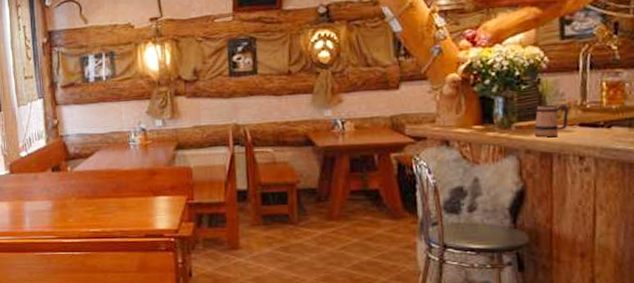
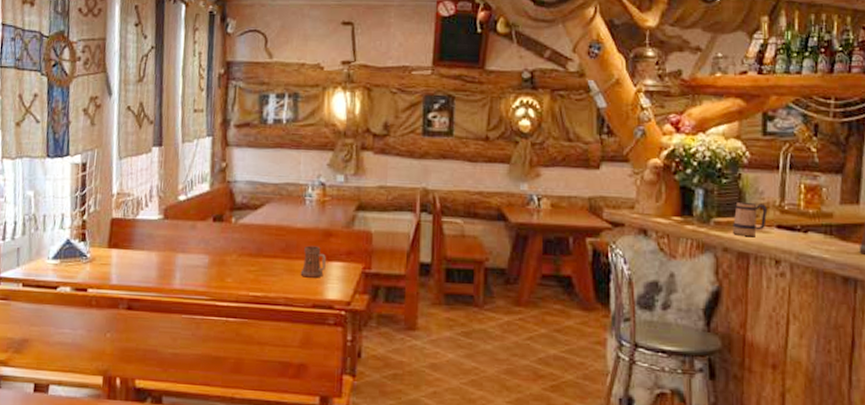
beer mug: none [131,184,153,212] -> present [300,245,326,278]

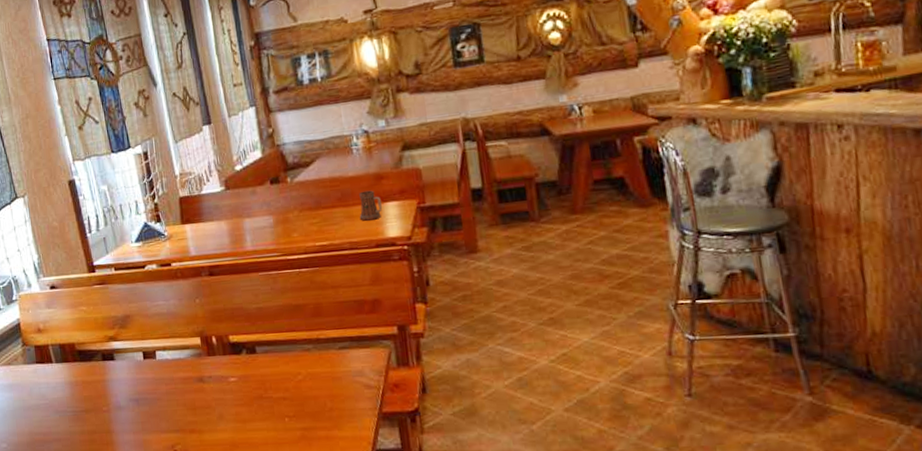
beer mug: present [732,201,768,237] -> none [786,70,824,108]

